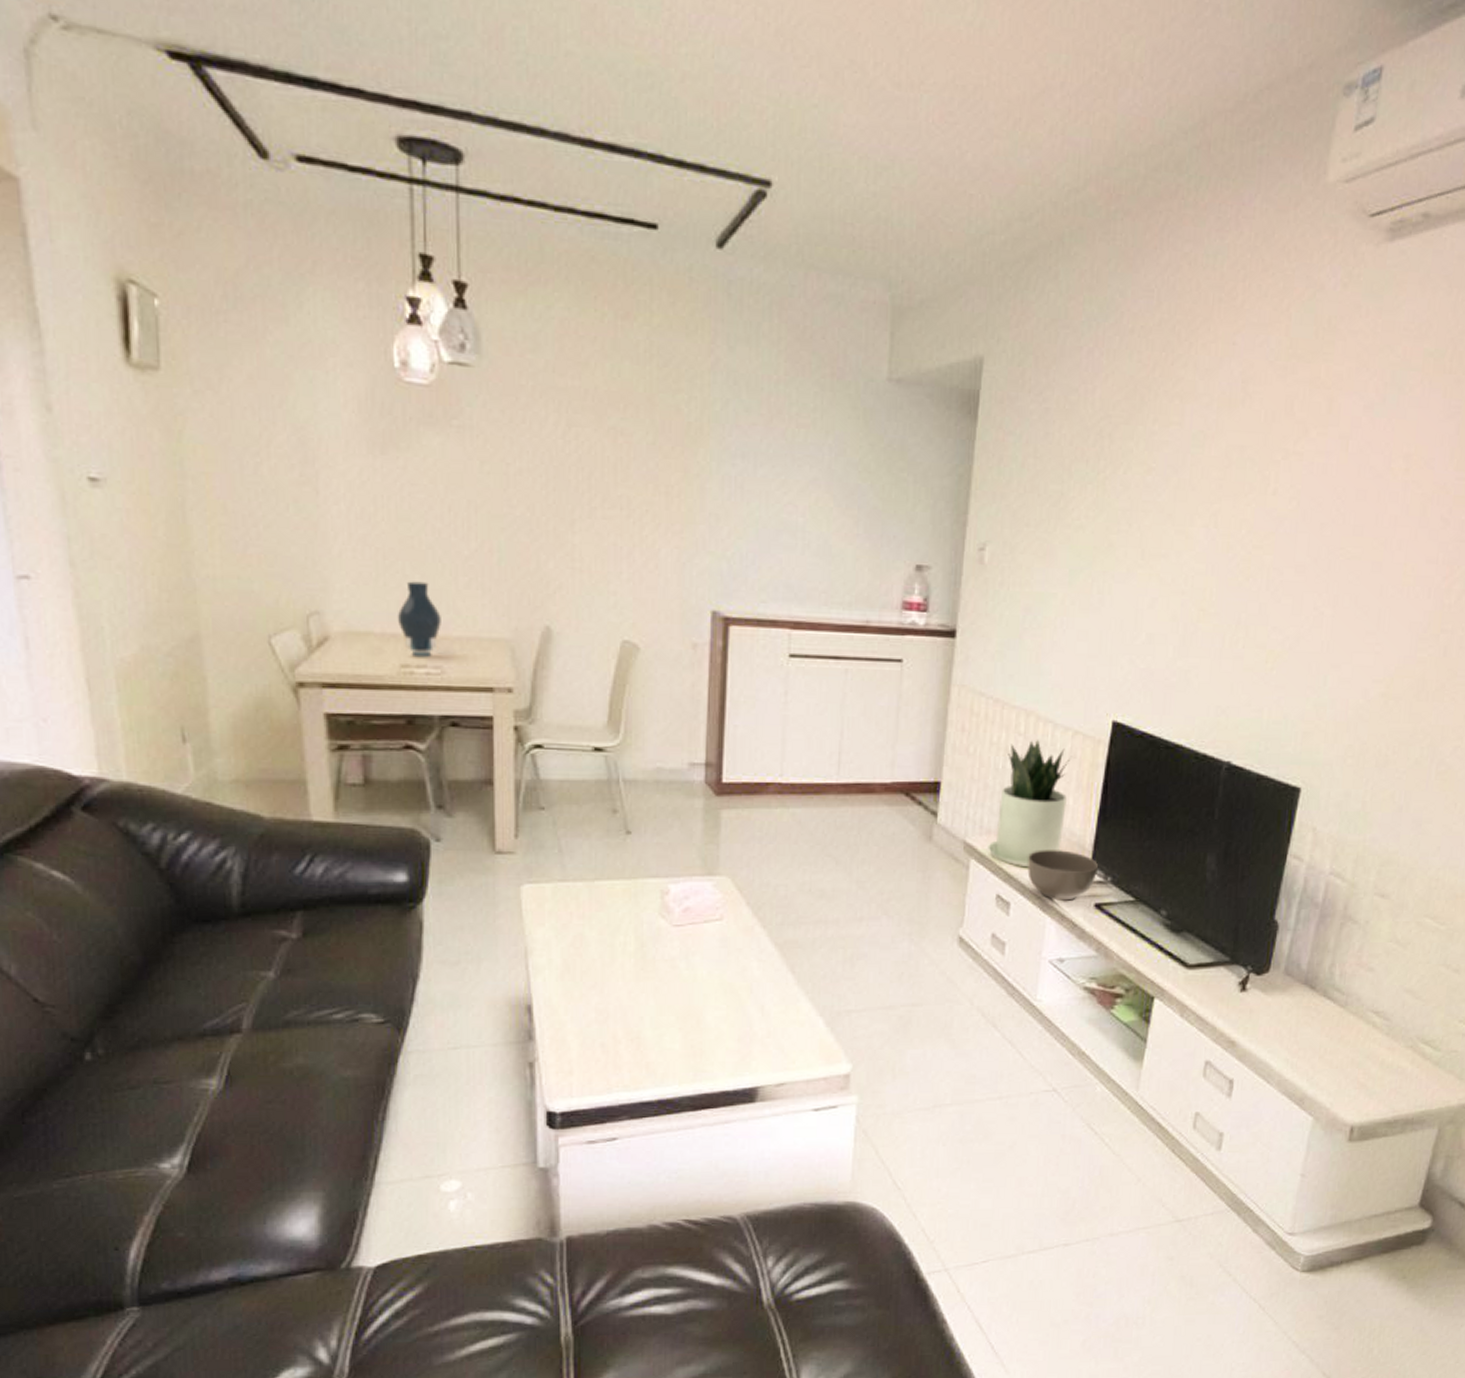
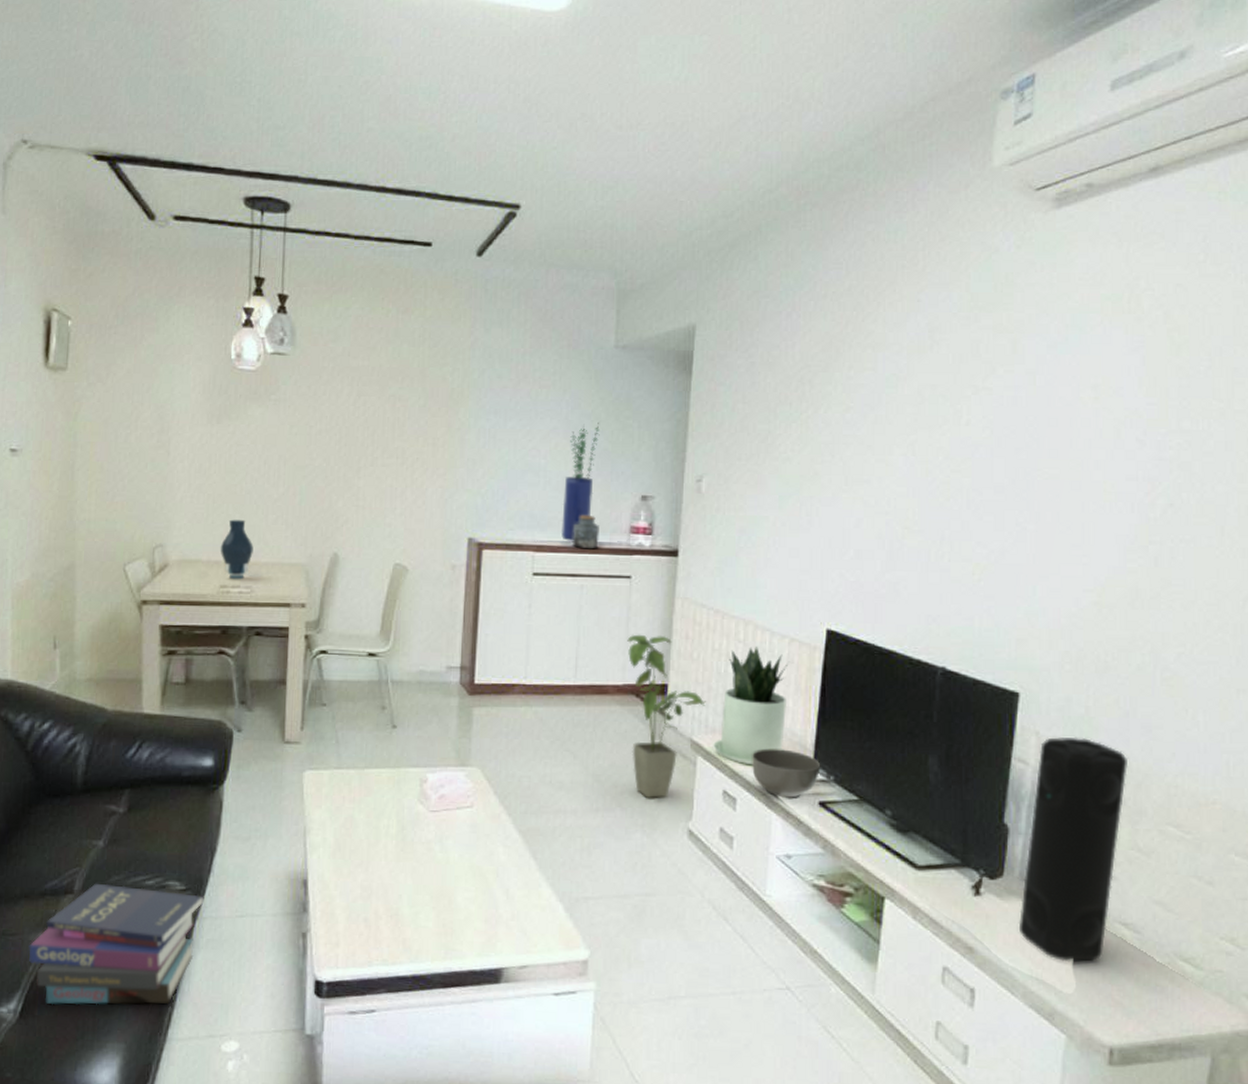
books: none [190,1019,406,1155] -> present [29,883,203,1005]
vase: none [823,474,869,619] -> present [561,423,600,542]
jar: none [836,587,867,628] -> present [573,516,599,549]
house plant: none [897,726,983,906] -> present [627,634,707,799]
speaker: none [1279,832,1396,1051] -> present [1018,737,1127,963]

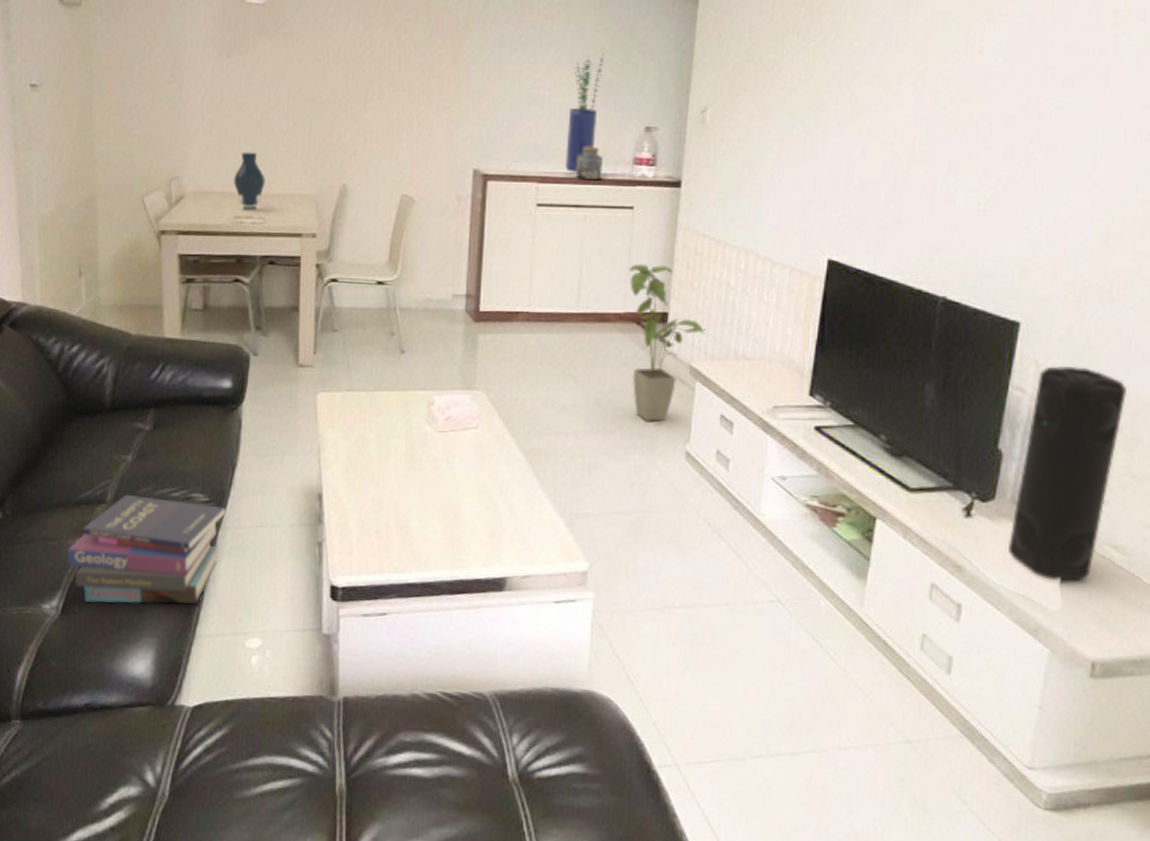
planter: present [713,647,789,765] -> none [712,276,789,391]
bowl: present [752,748,821,798] -> none [749,375,818,423]

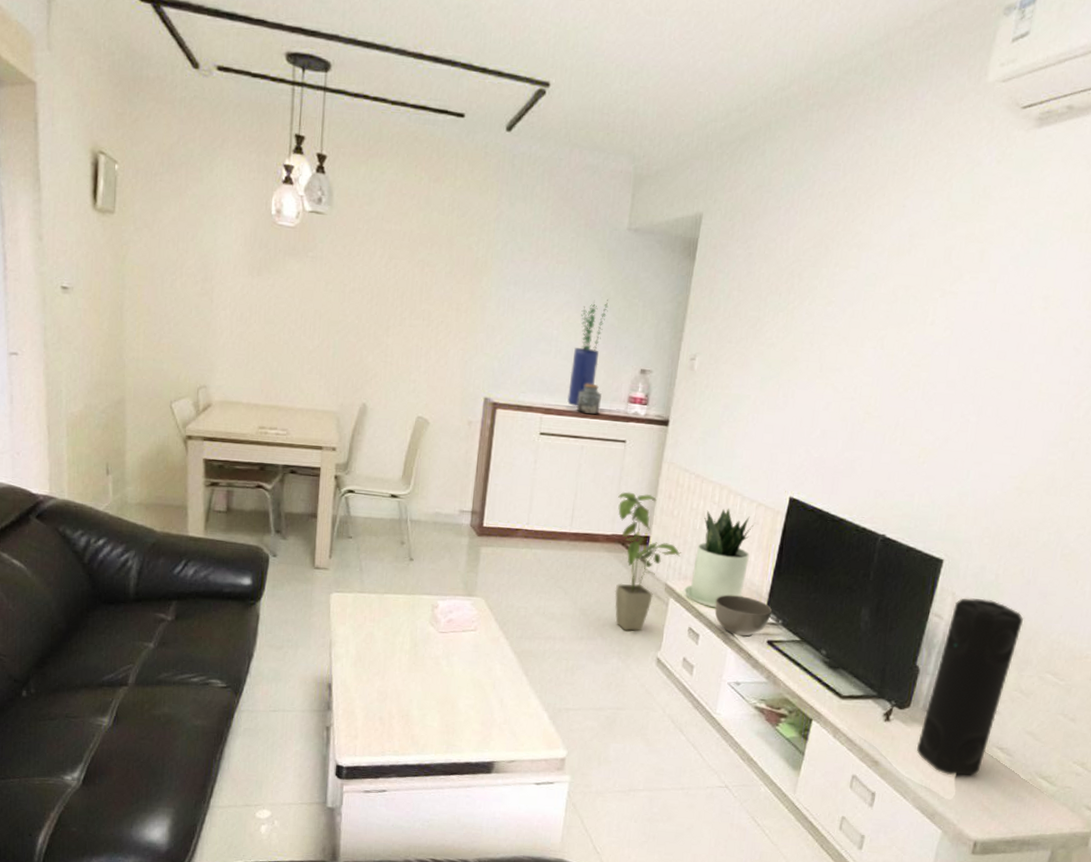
books: present [67,494,225,604] -> none [89,678,241,779]
vase: present [233,152,265,211] -> none [259,366,290,423]
planter: none [712,276,789,391] -> present [684,508,755,608]
bowl: none [749,375,818,423] -> present [714,594,773,637]

